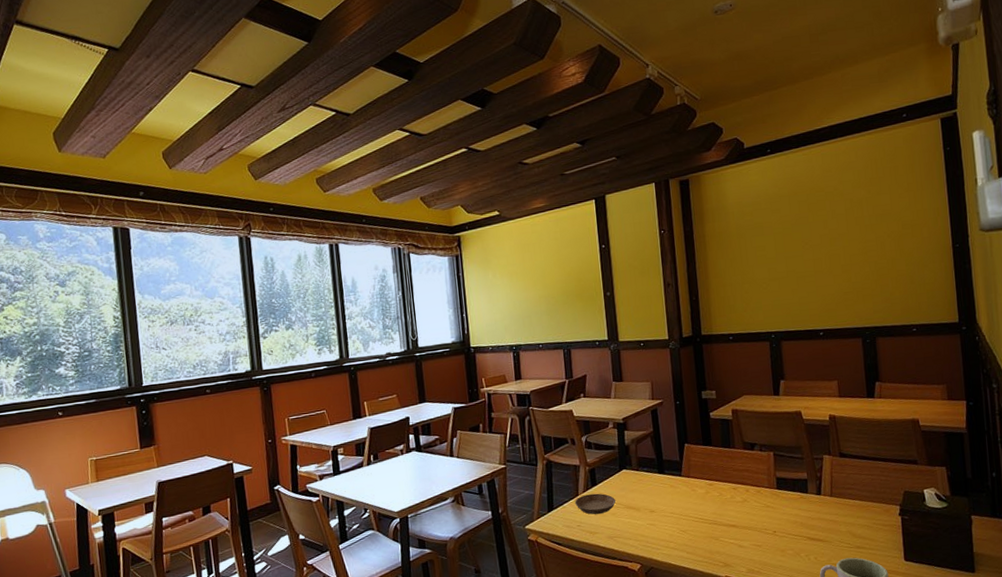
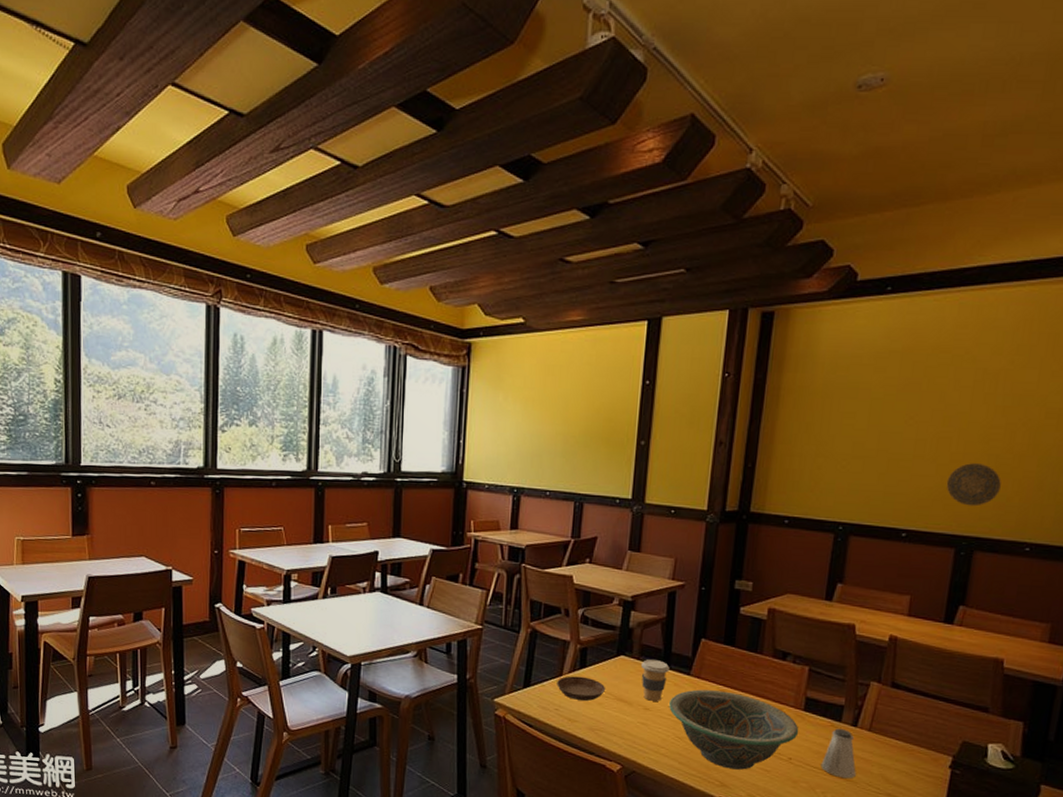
coffee cup: none [640,468,664,504] -> present [640,659,670,701]
decorative bowl: none [669,484,777,550] -> present [669,689,799,770]
saltshaker: none [800,498,829,541] -> present [821,728,856,779]
decorative plate: none [843,270,884,304] -> present [946,463,1001,507]

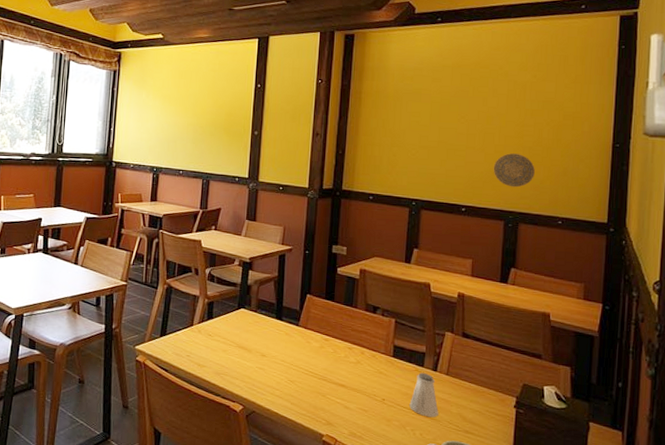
saucer: present [557,676,606,701] -> none [188,326,230,348]
coffee cup: present [640,659,670,701] -> none [257,312,282,349]
decorative bowl: present [669,689,799,770] -> none [282,338,390,410]

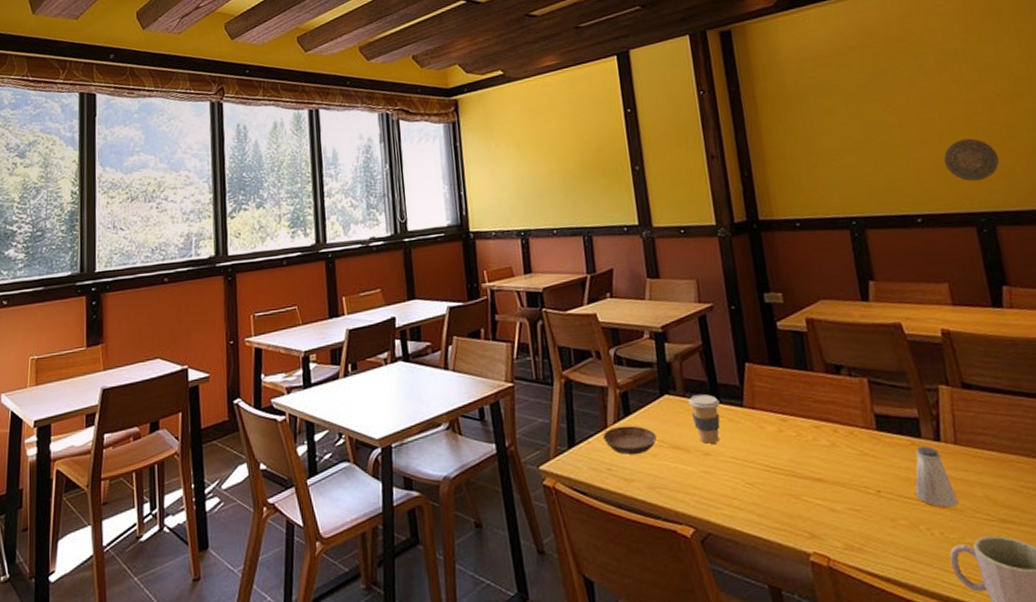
saucer: none [188,326,230,348] -> present [603,425,658,455]
coffee cup: none [257,312,282,349] -> present [687,394,721,444]

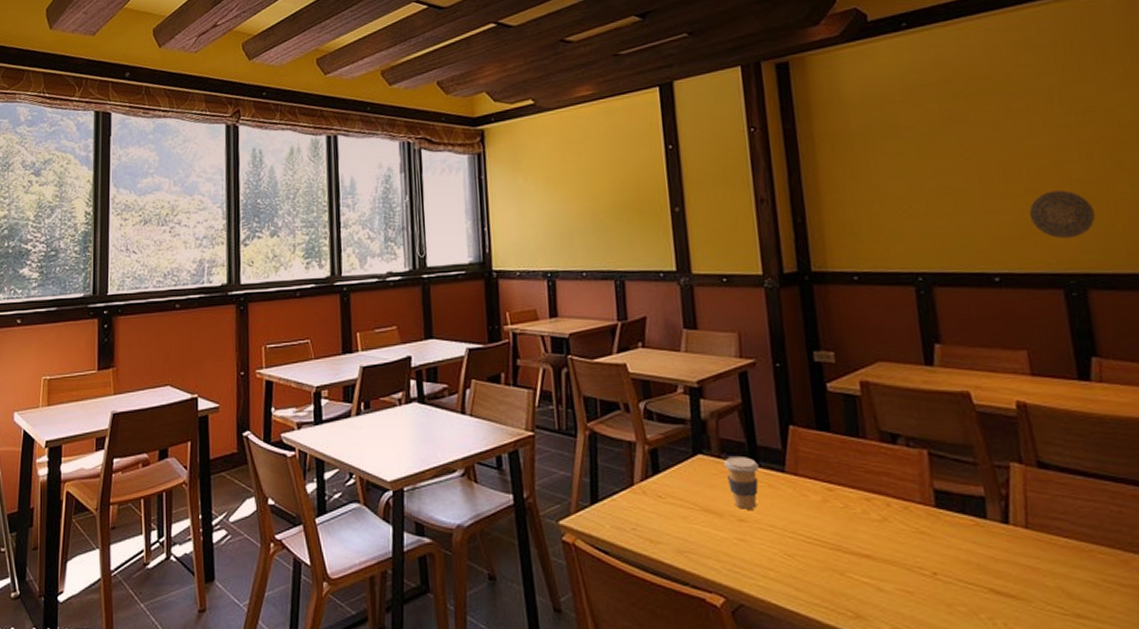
saucer: present [603,425,658,455] -> none [629,485,688,515]
saltshaker: present [915,445,958,508] -> none [976,527,1026,597]

